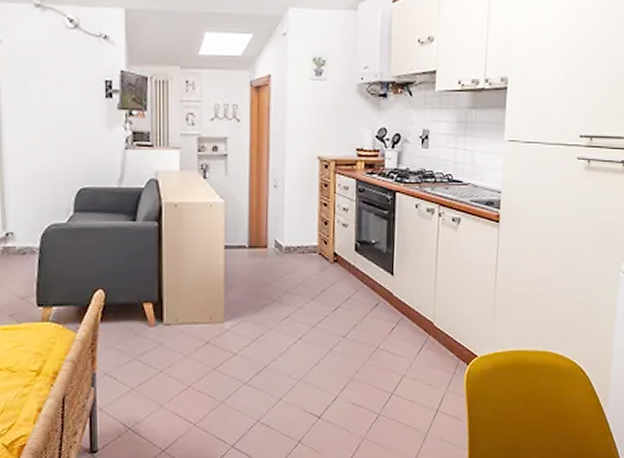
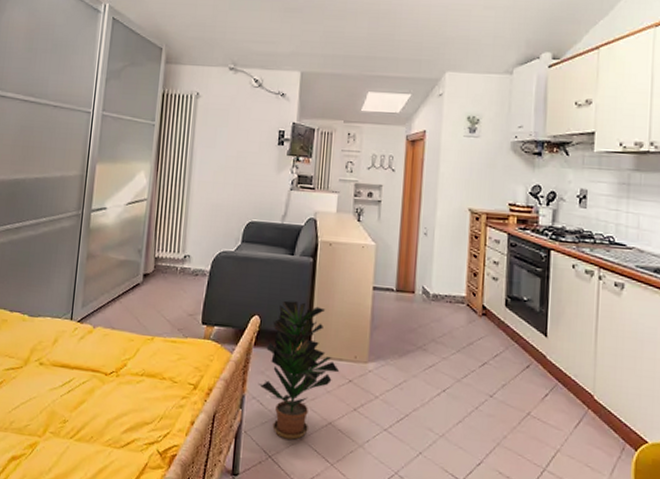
potted plant: none [109,270,196,409] -> present [258,300,340,440]

